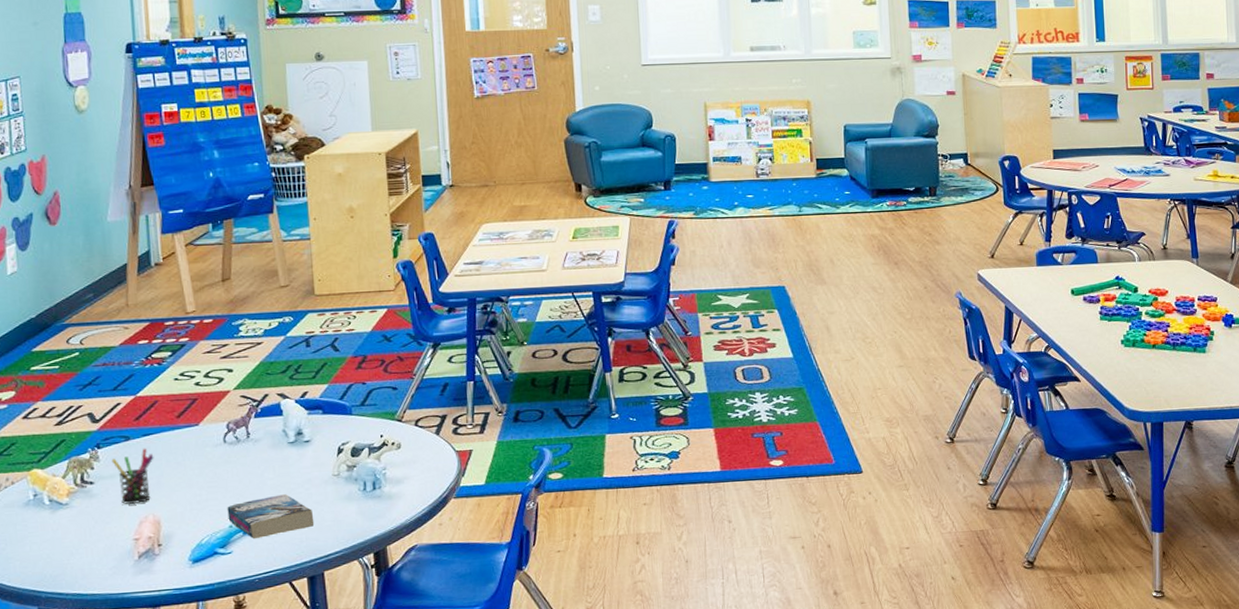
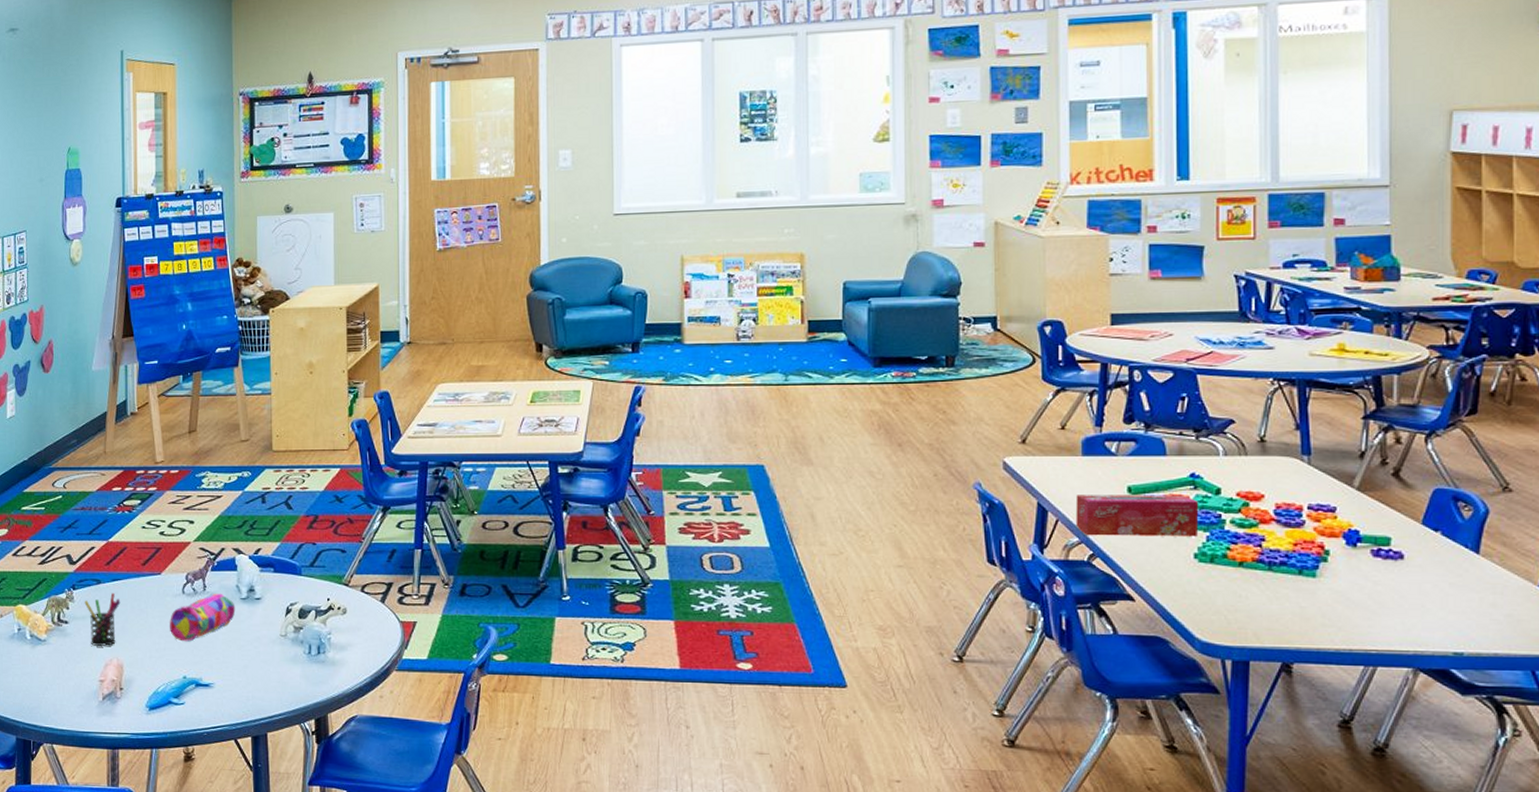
pencil case: none [211,439,283,491] -> present [170,593,236,642]
book: present [227,494,315,538] -> none [182,650,261,692]
tissue box: none [1033,294,1123,331] -> present [1075,495,1199,537]

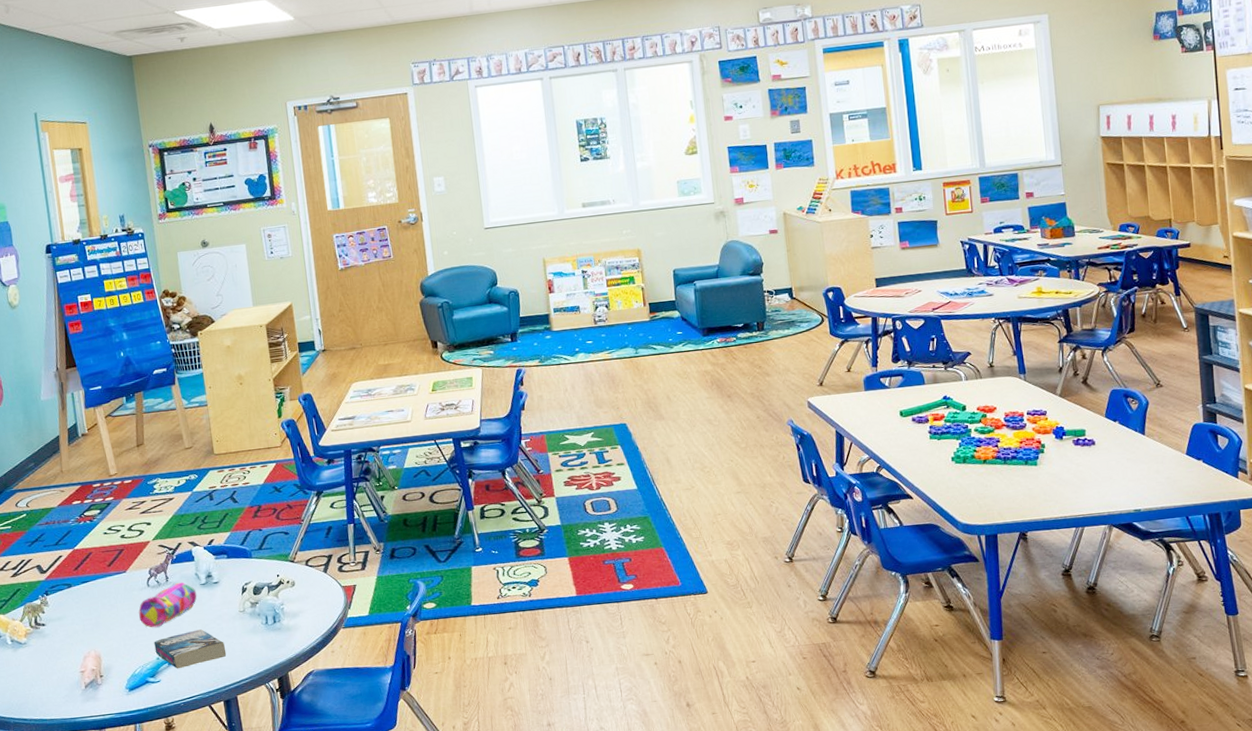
pen holder: present [84,592,121,647] -> none [58,593,92,642]
book: none [182,650,261,692] -> present [154,629,227,669]
tissue box: present [1075,495,1199,537] -> none [863,413,953,453]

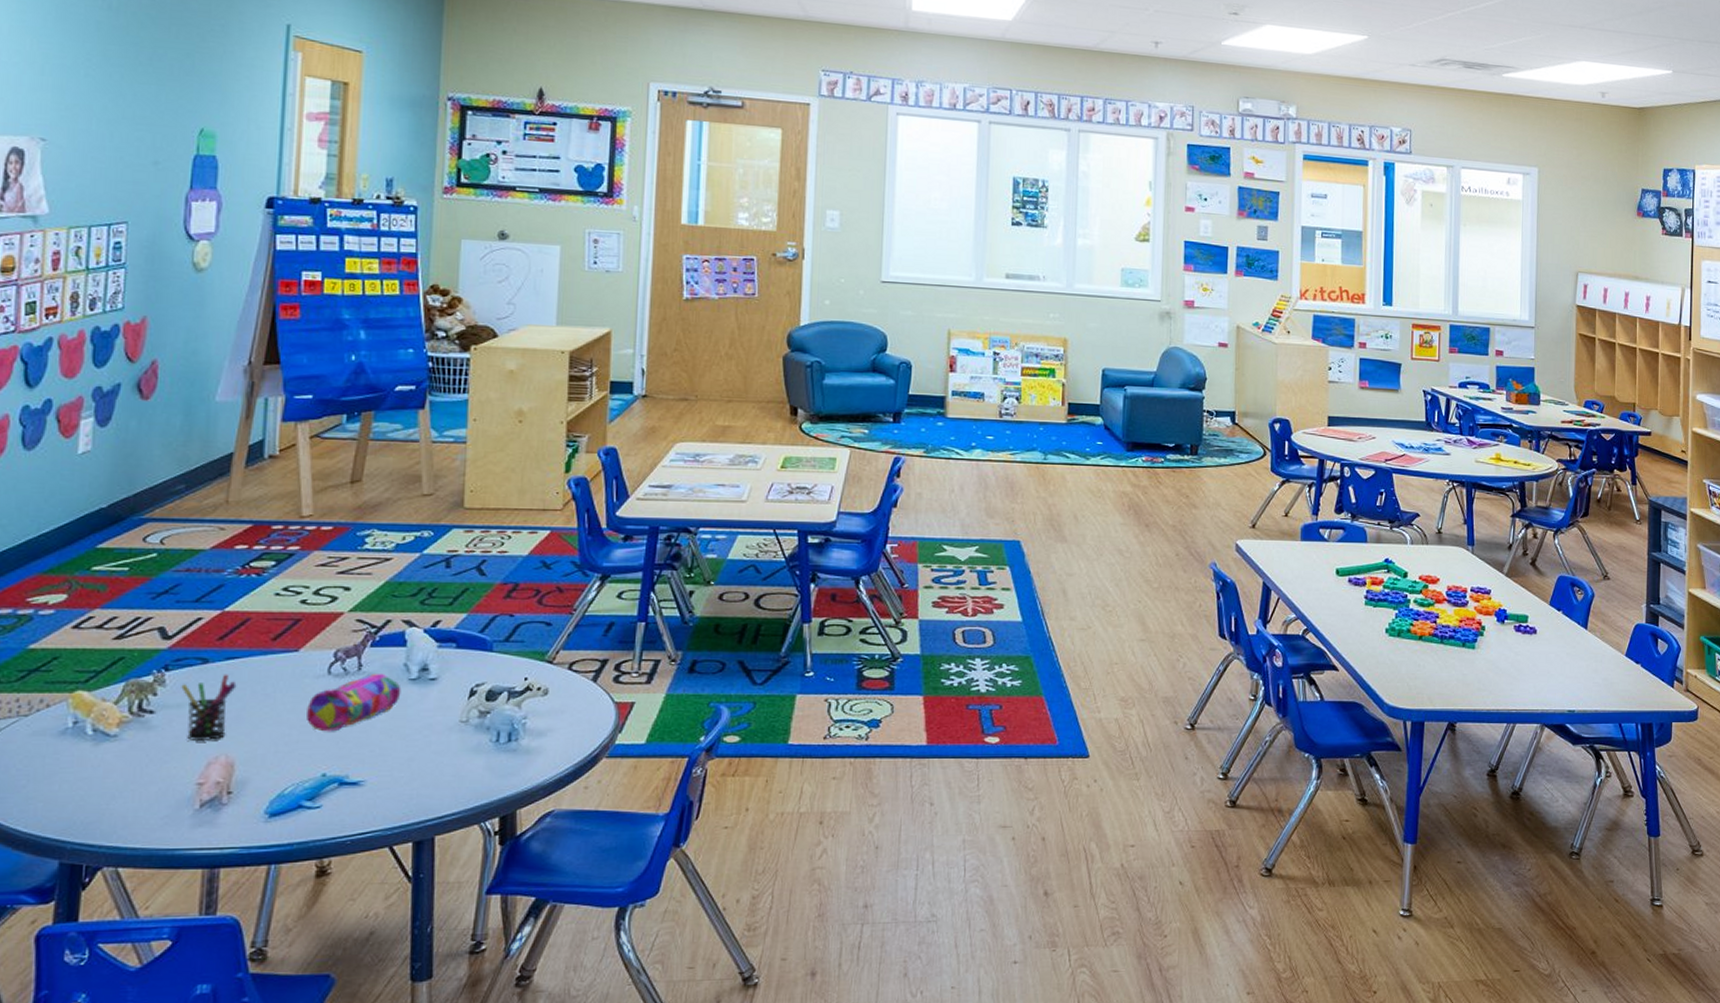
pen holder: none [58,593,92,642] -> present [181,674,237,742]
book: present [154,629,227,669] -> none [321,740,430,791]

